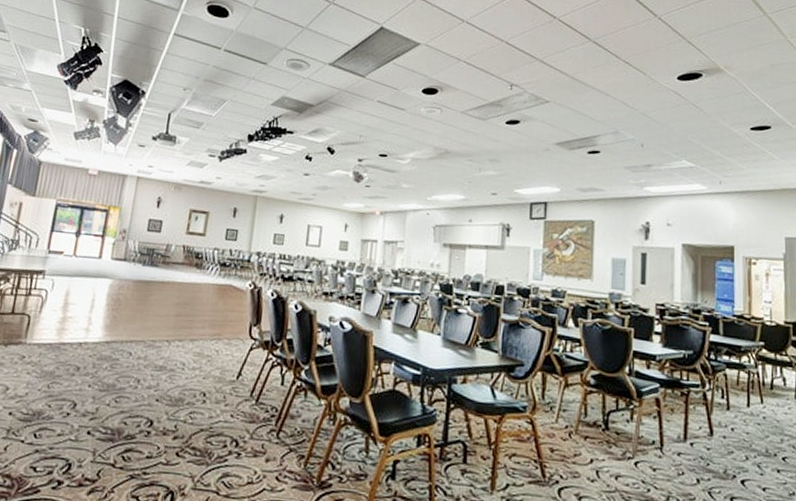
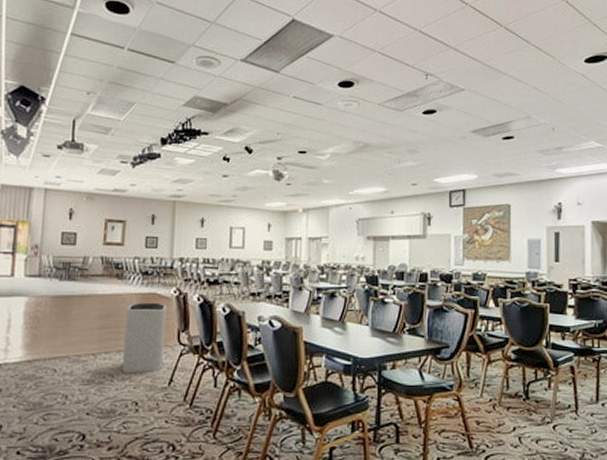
trash can: none [194,293,242,364] -> present [122,302,167,374]

